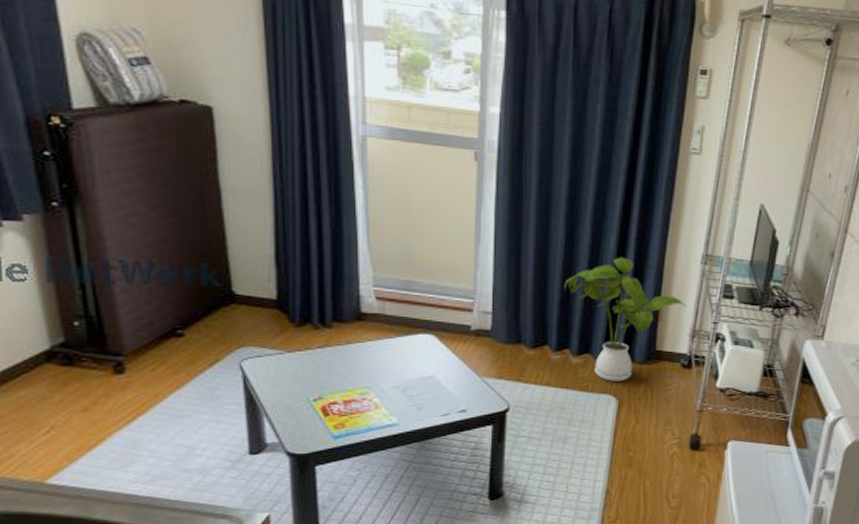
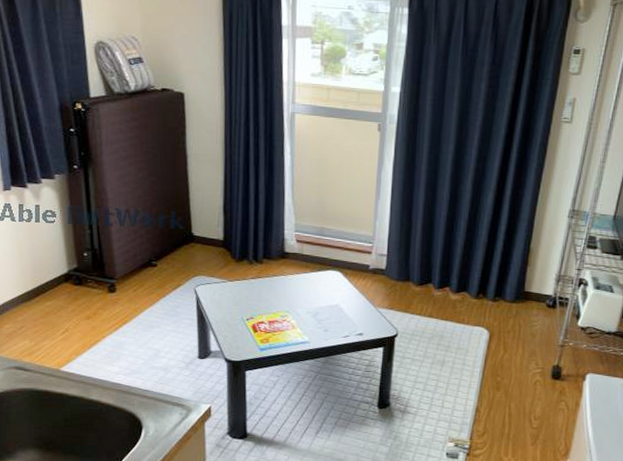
house plant: present [564,257,687,382] -> none [447,211,554,317]

